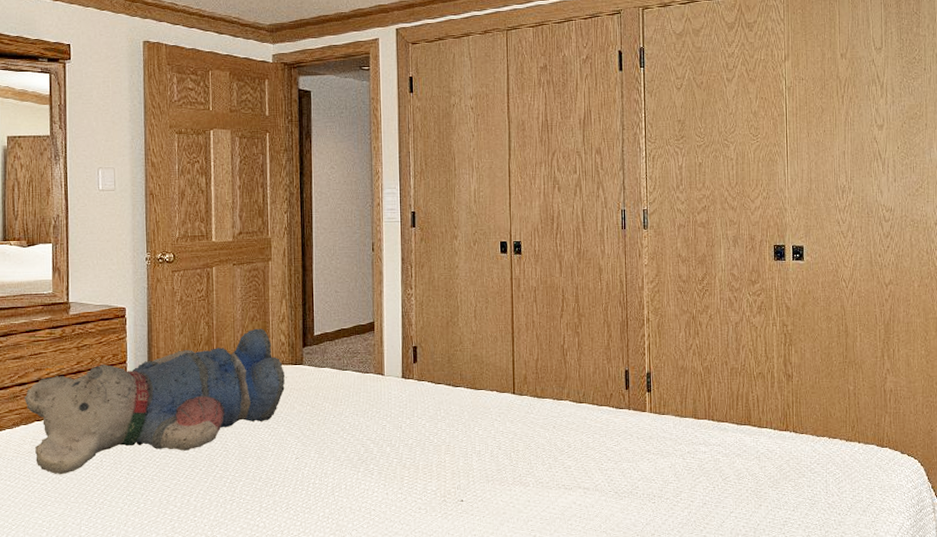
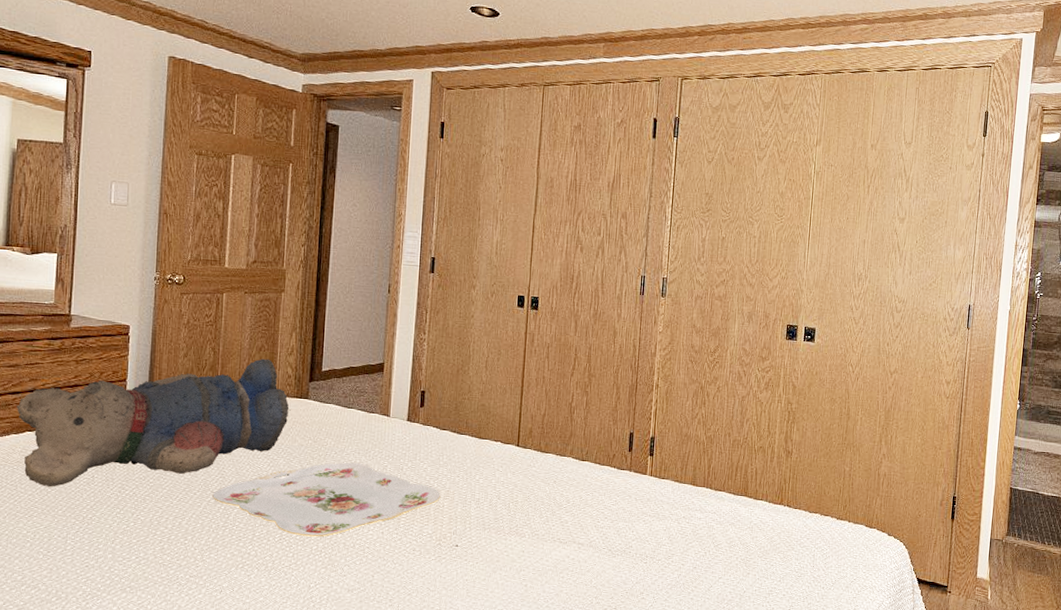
serving tray: none [218,424,441,504] -> present [212,462,441,537]

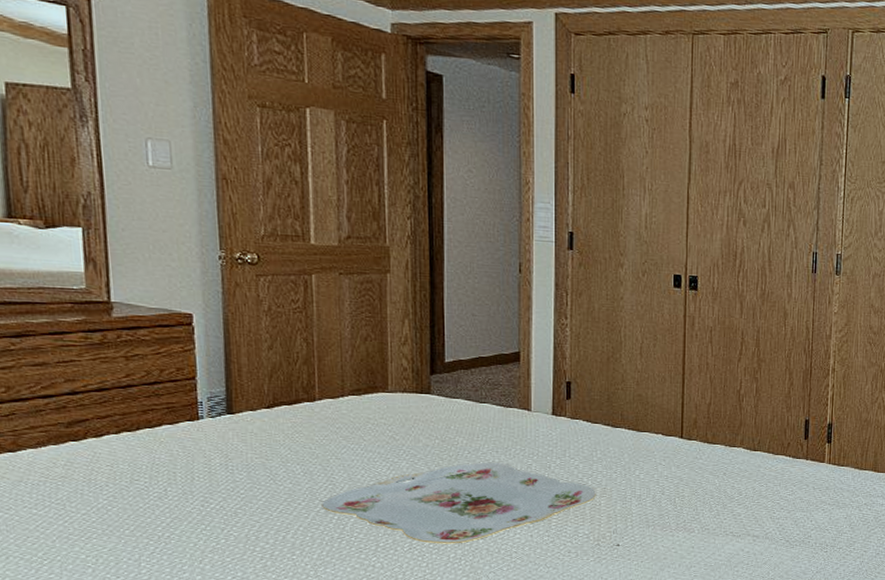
teddy bear: present [17,358,291,487] -> none [51,349,410,504]

